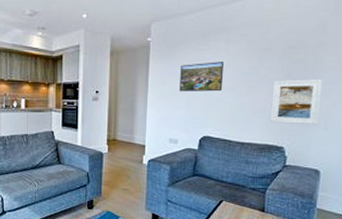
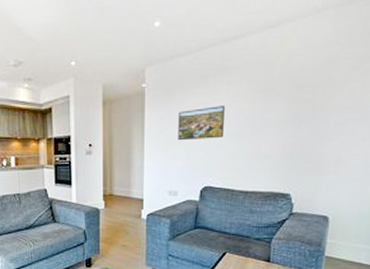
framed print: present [269,79,322,126] -> none [275,120,332,170]

